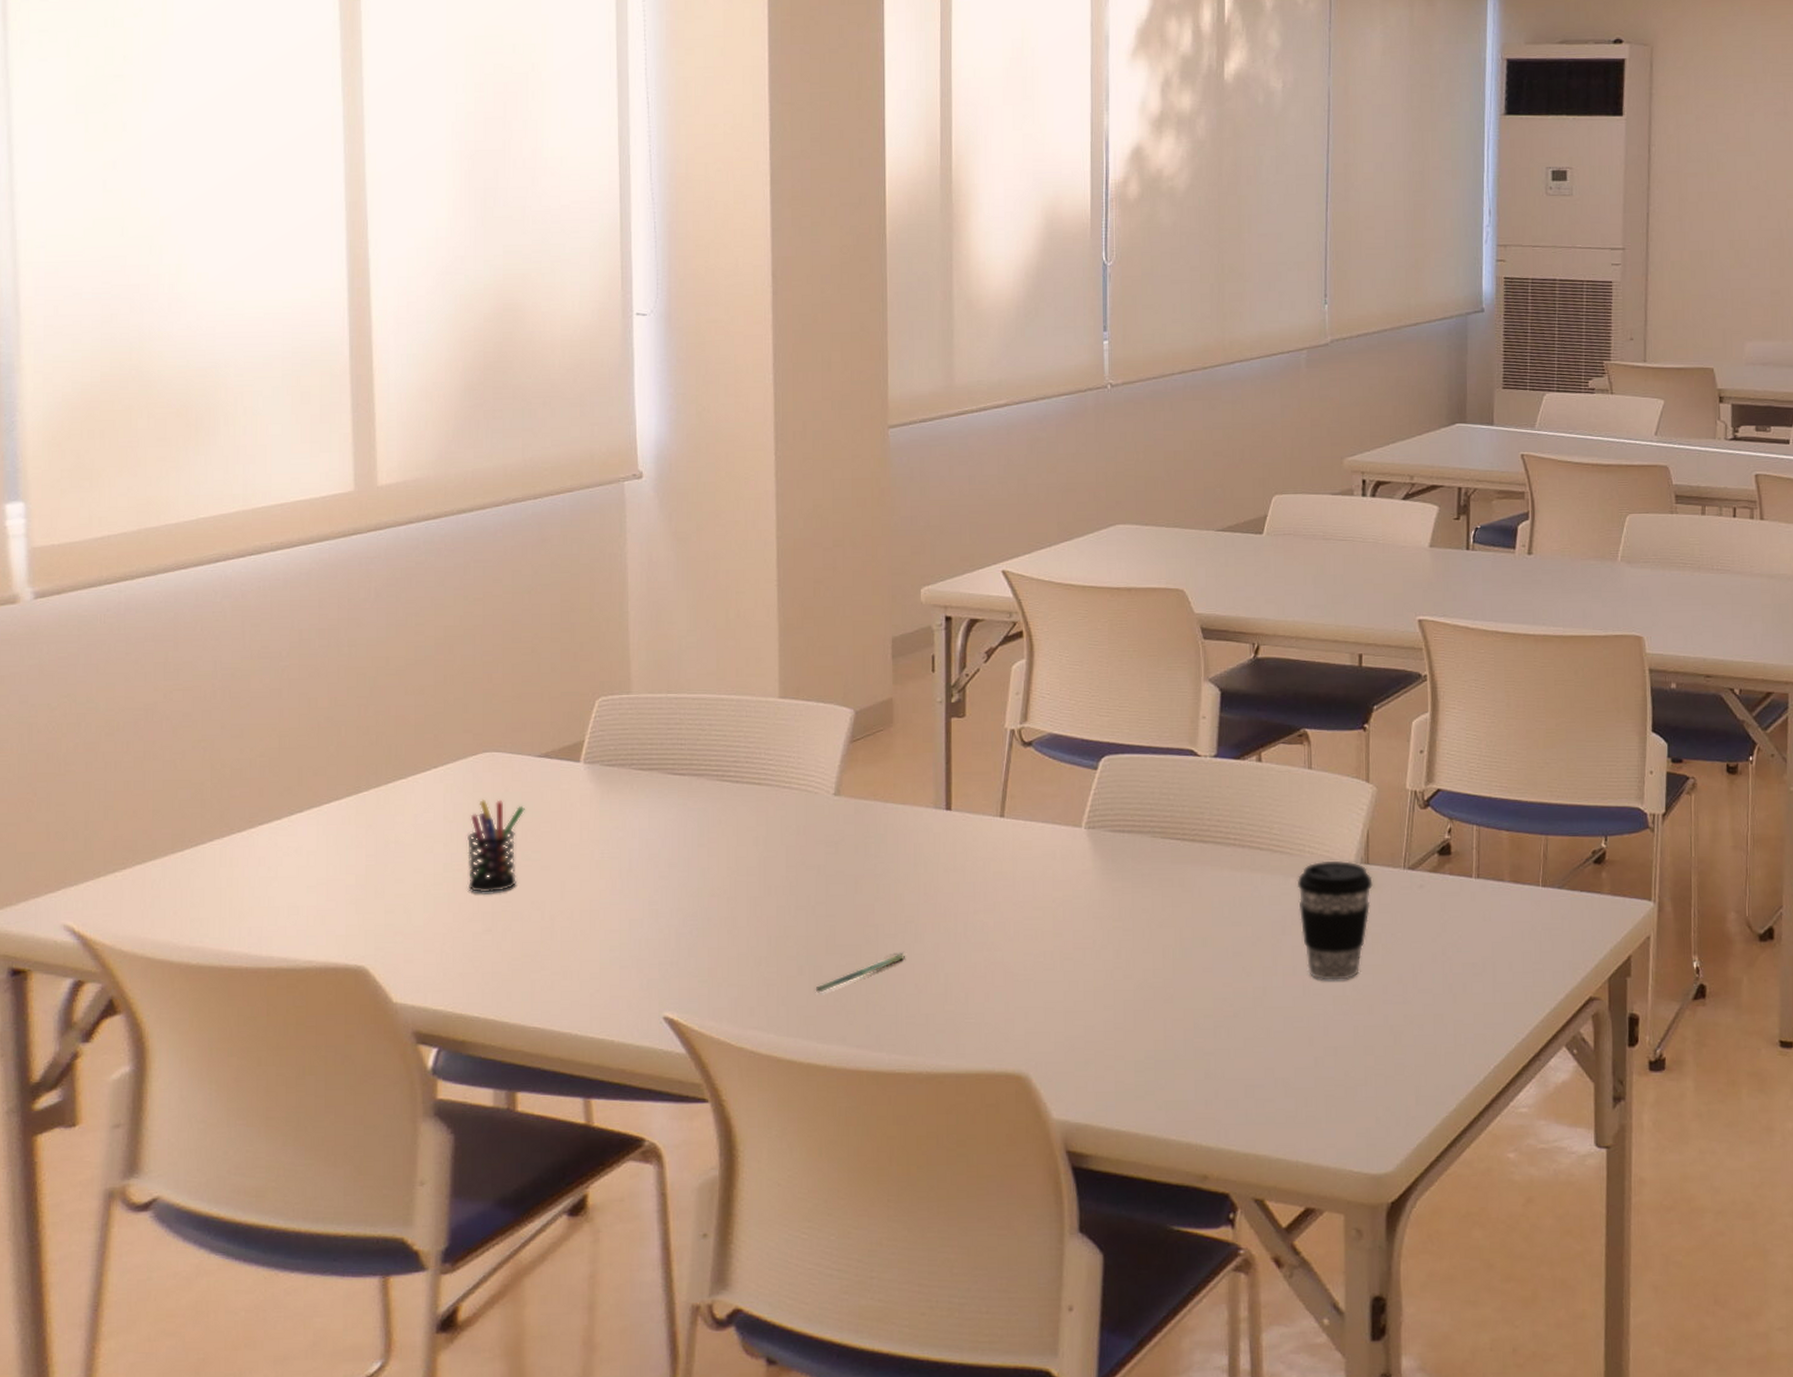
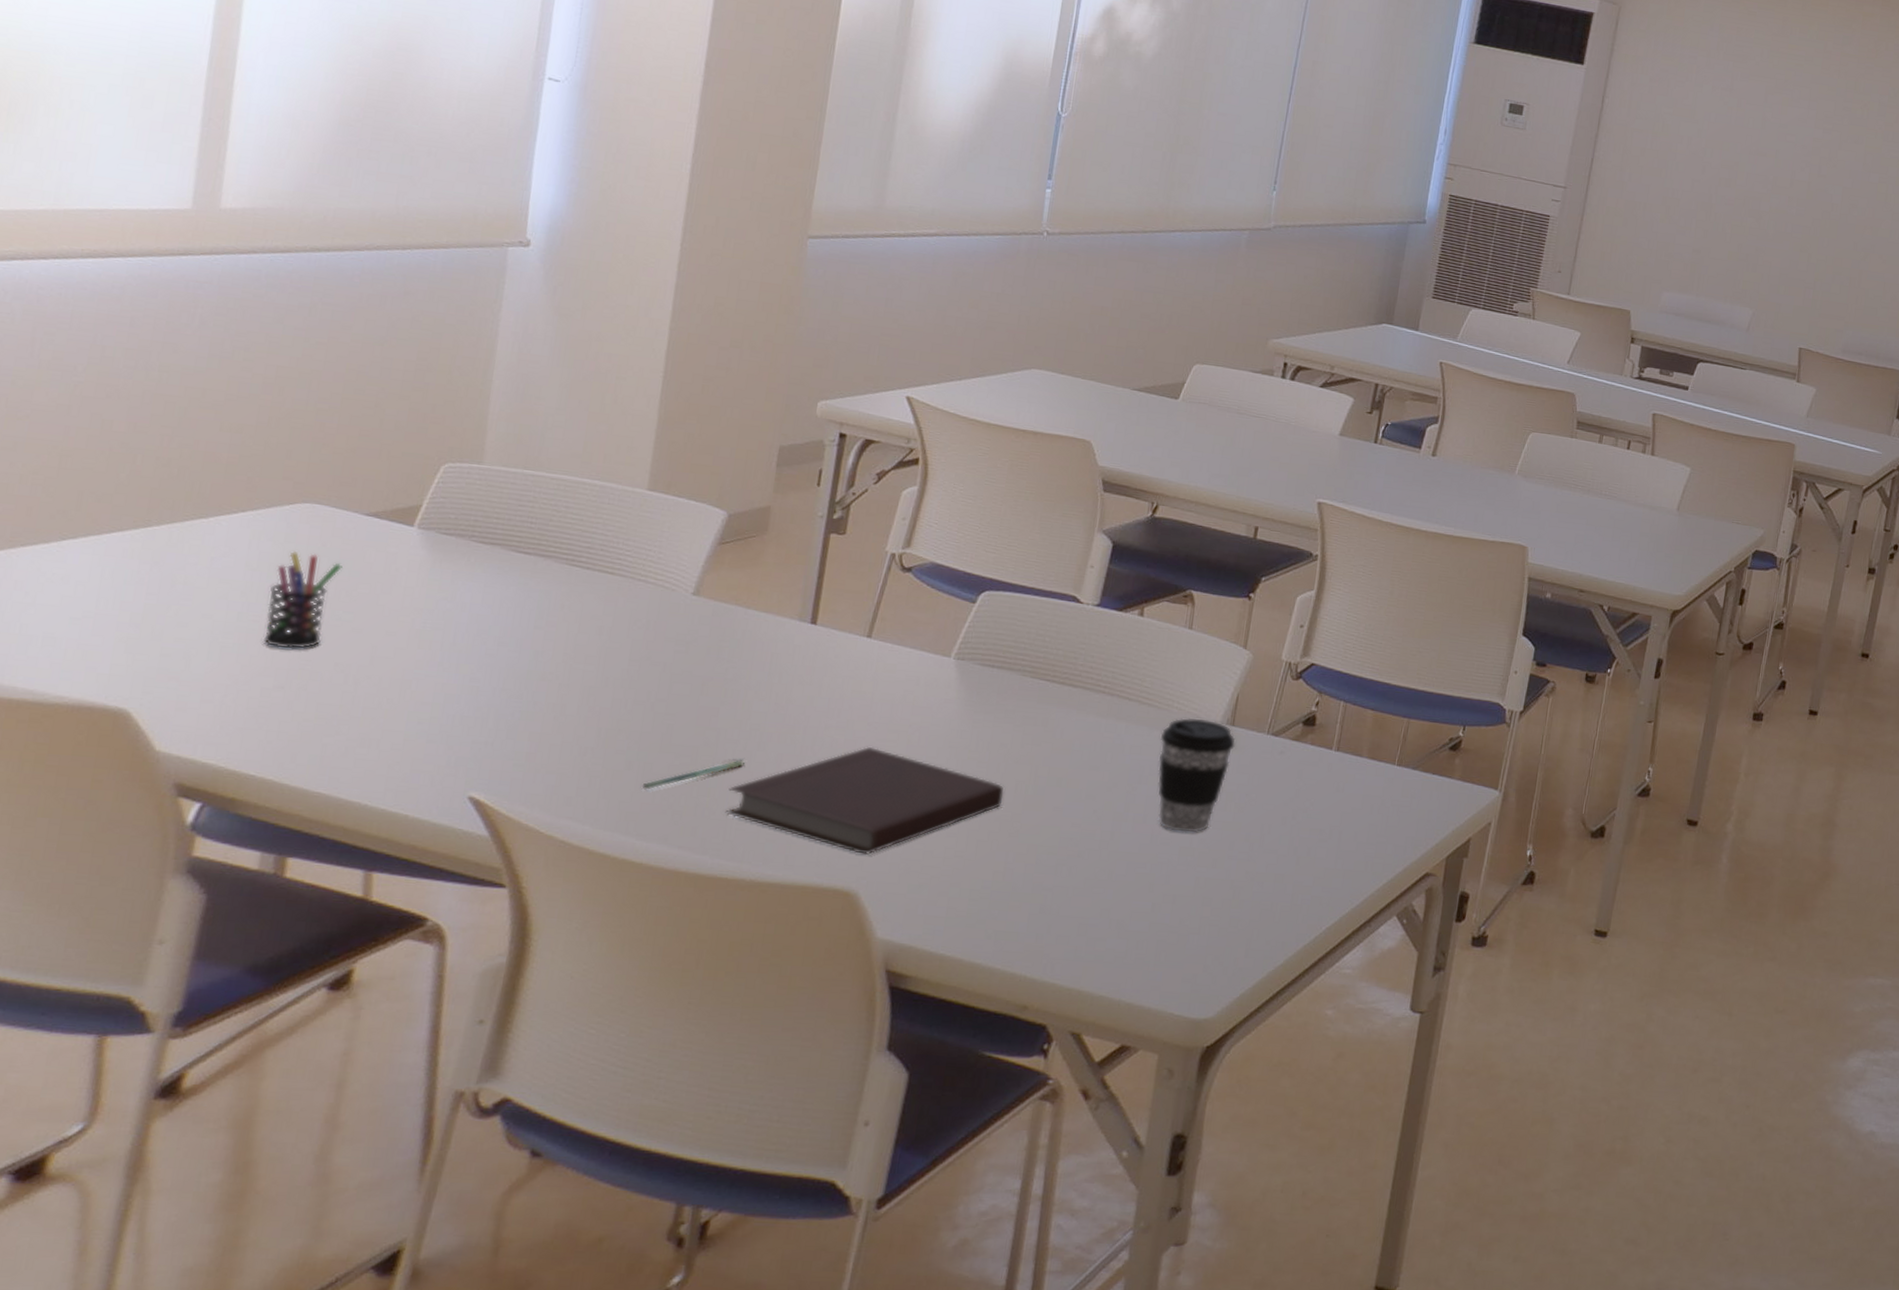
notebook: none [894,926,1153,1036] -> present [725,746,1004,855]

